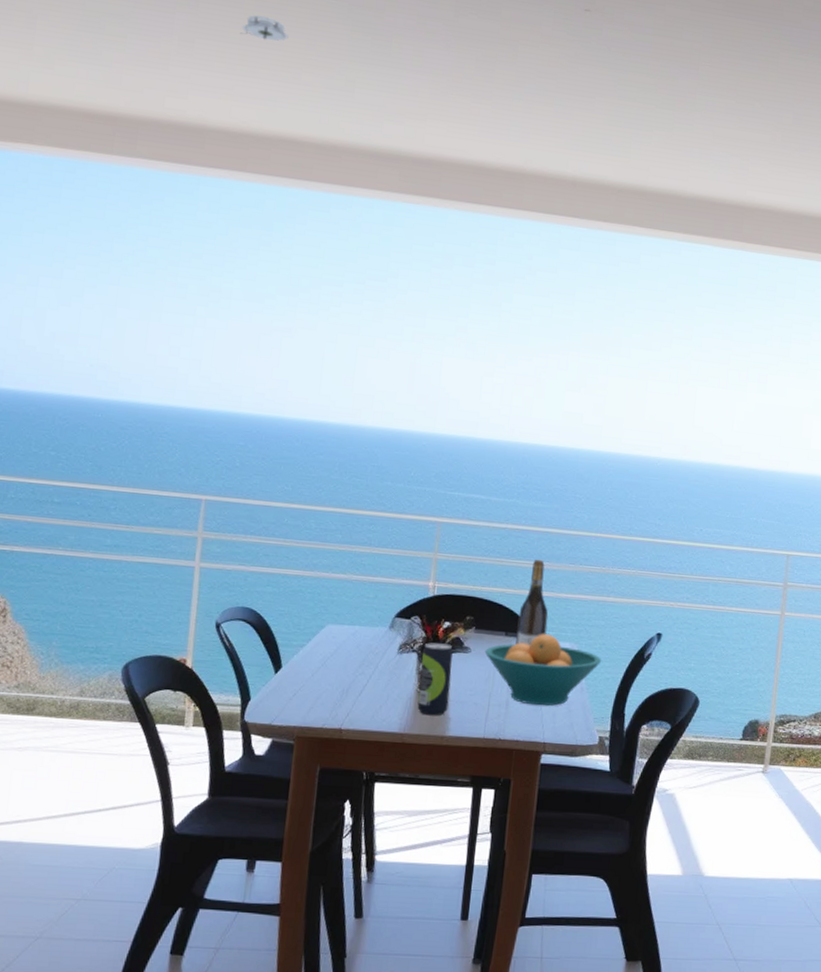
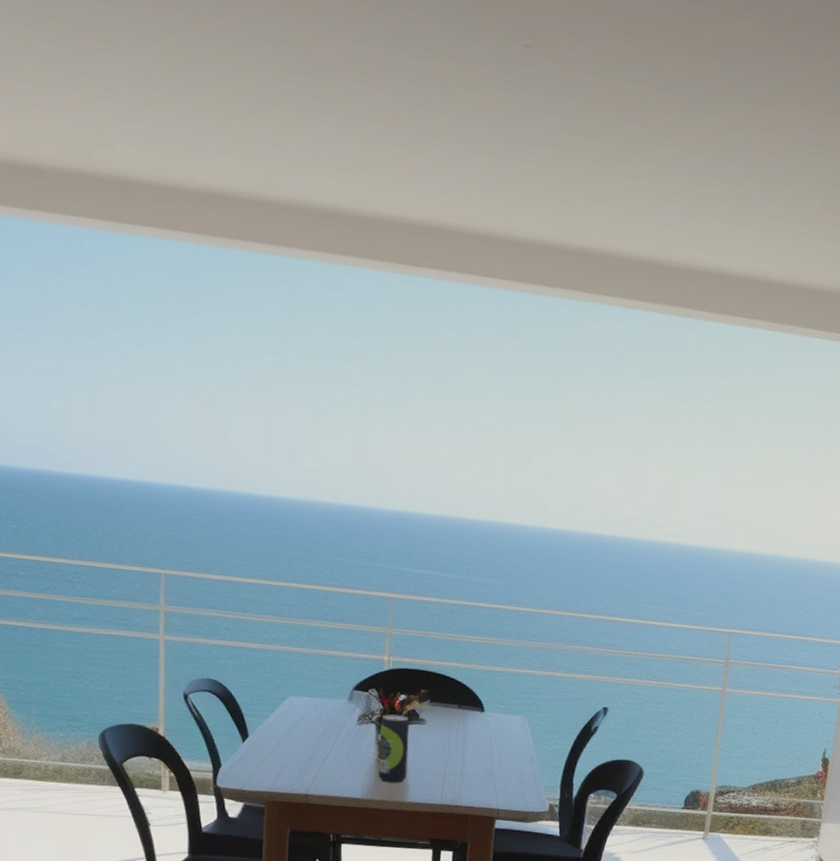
smoke detector: present [241,15,289,41] -> none [163,52,214,82]
fruit bowl: present [484,634,602,706] -> none [439,707,551,775]
wine bottle: present [516,559,549,646] -> none [469,634,499,718]

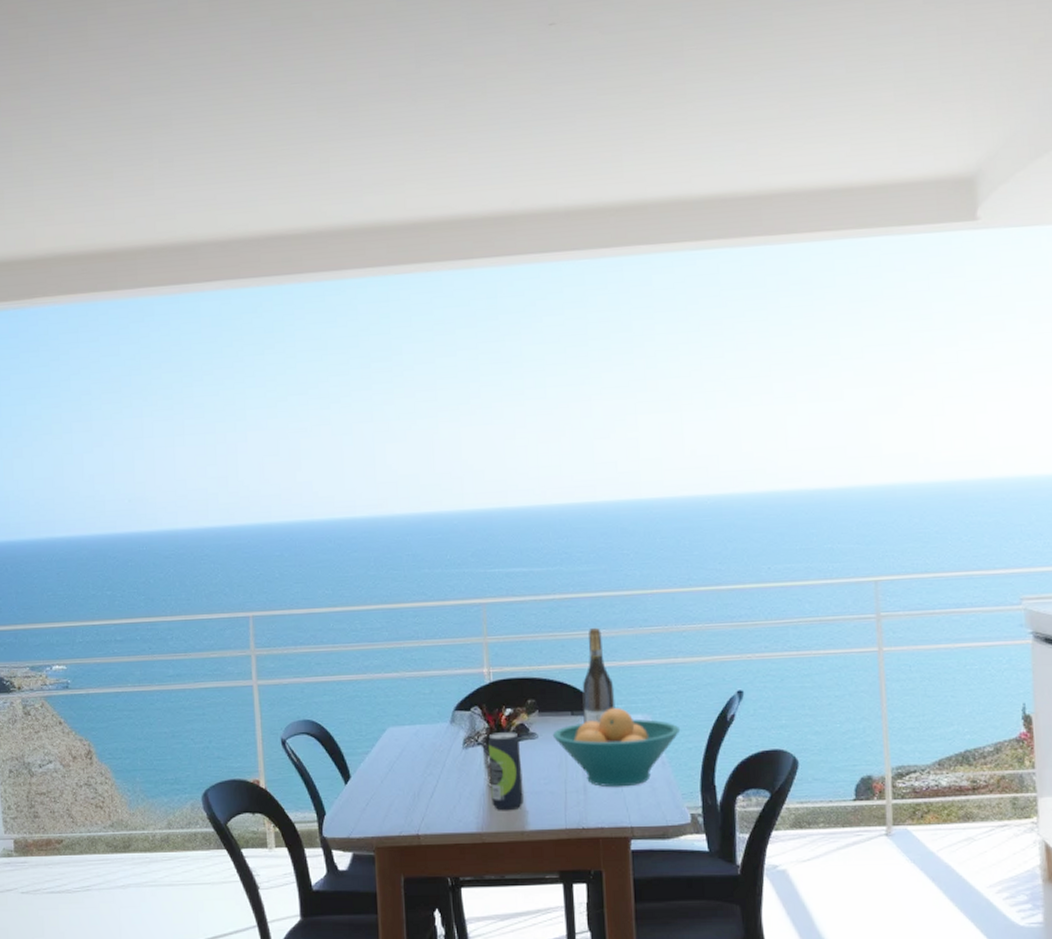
fruit bowl: none [439,707,551,775] -> present [552,708,681,788]
wine bottle: none [469,634,499,718] -> present [582,627,615,723]

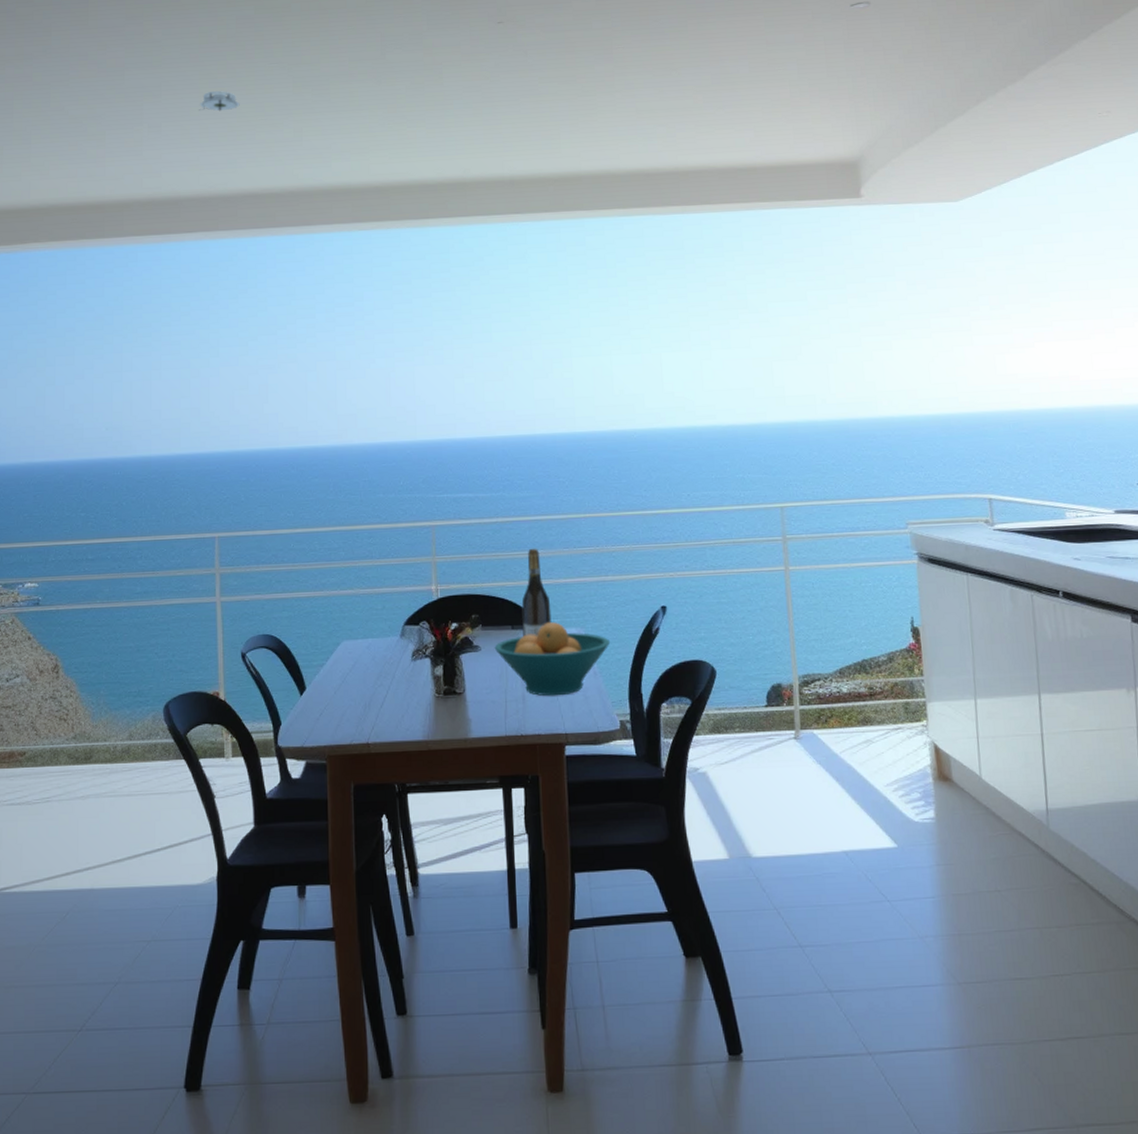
smoke detector: none [214,118,259,142] -> present [199,91,240,111]
beverage can: present [487,732,524,811] -> none [434,645,467,720]

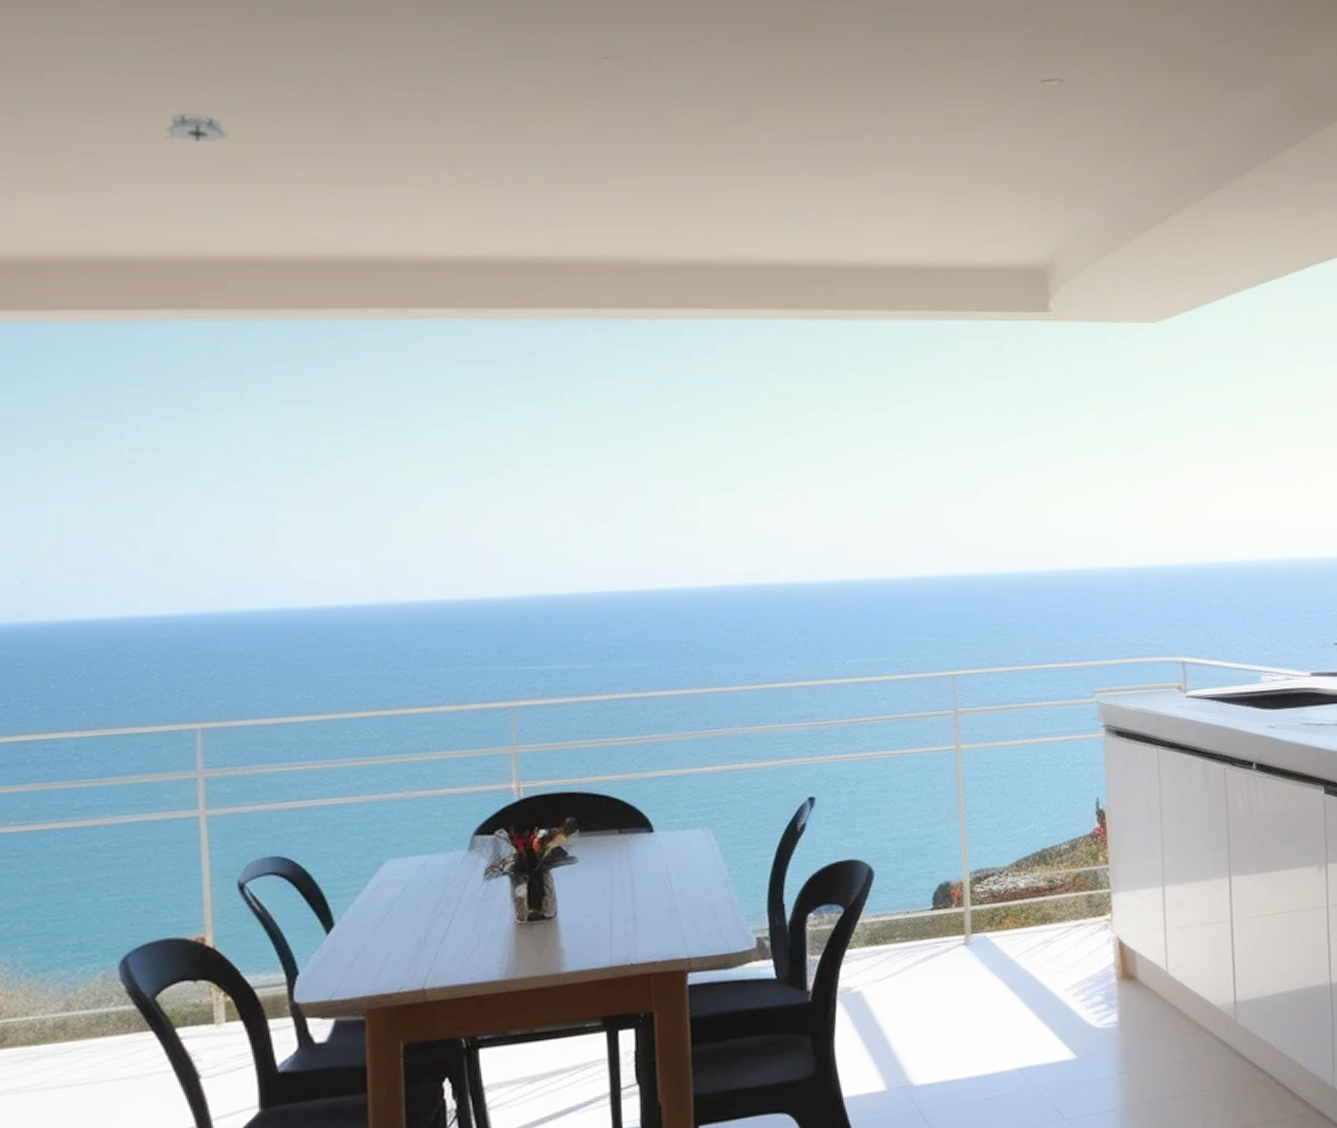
fruit bowl: present [494,622,611,697] -> none [595,822,746,914]
wine bottle: present [521,548,552,637] -> none [632,731,671,843]

